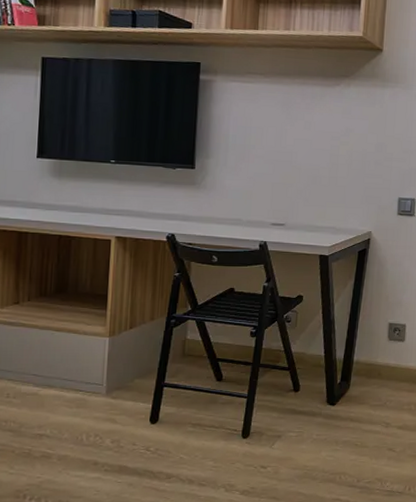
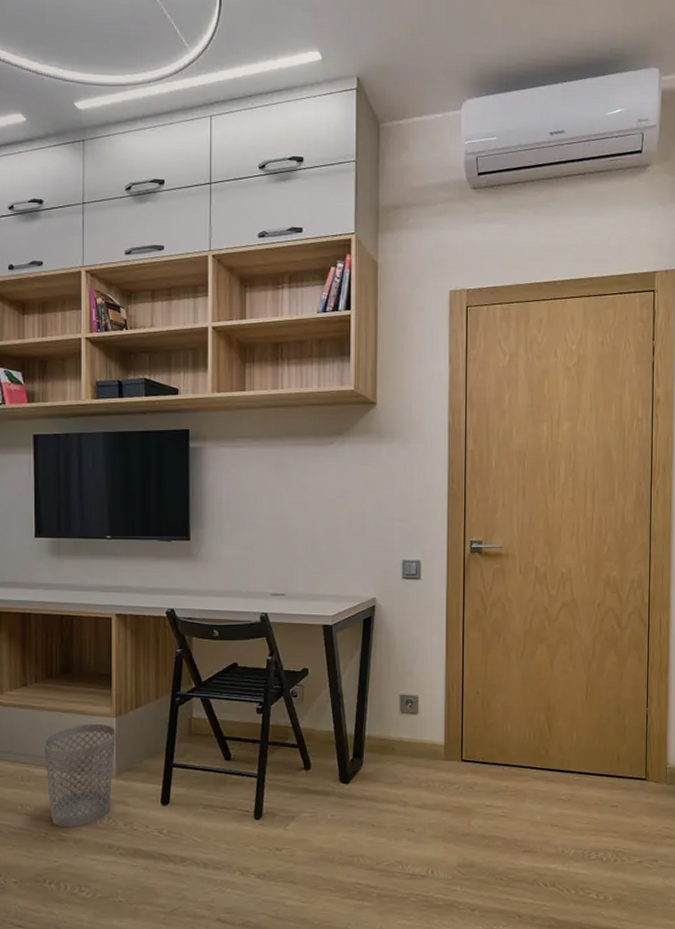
wastebasket: none [32,342,108,444] -> present [43,723,116,828]

